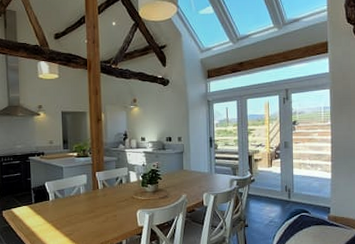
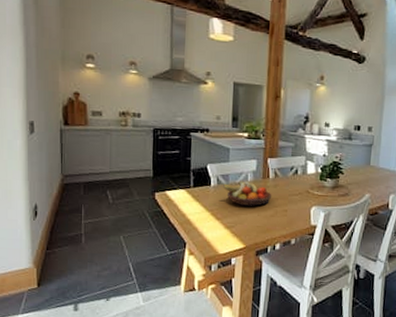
fruit bowl: none [60,194,103,215] -> present [223,181,272,206]

